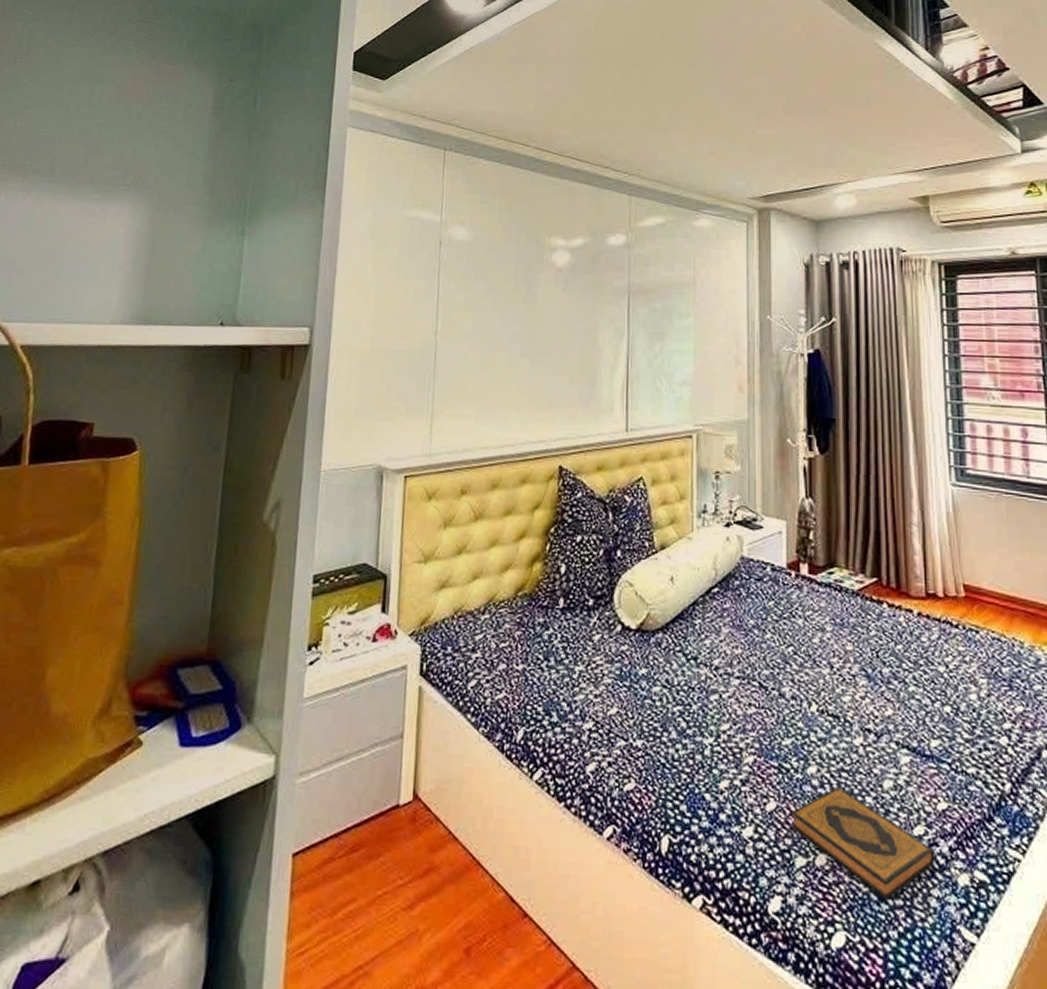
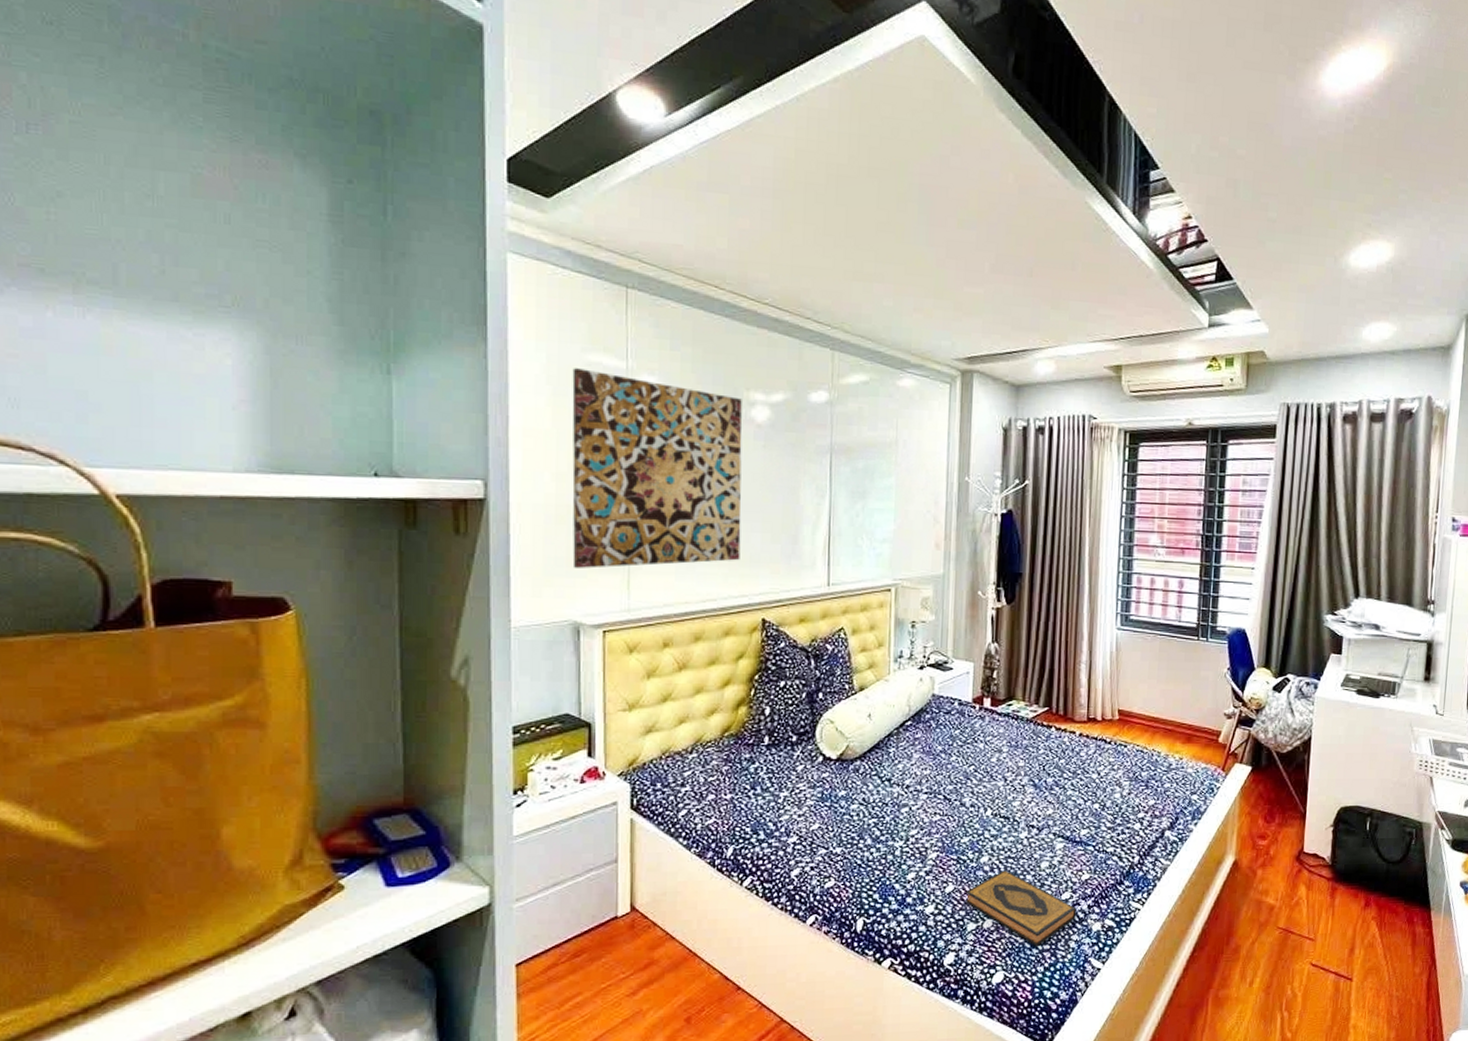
wall art: none [381,223,544,412] -> present [572,368,743,569]

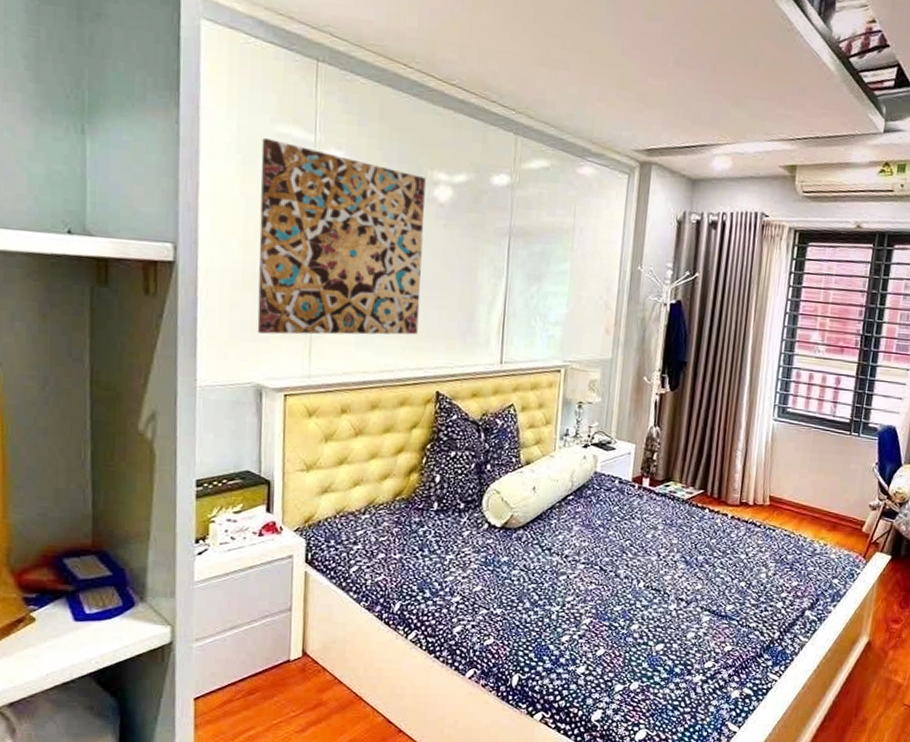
hardback book: present [965,870,1077,946] -> none [614,638,718,708]

